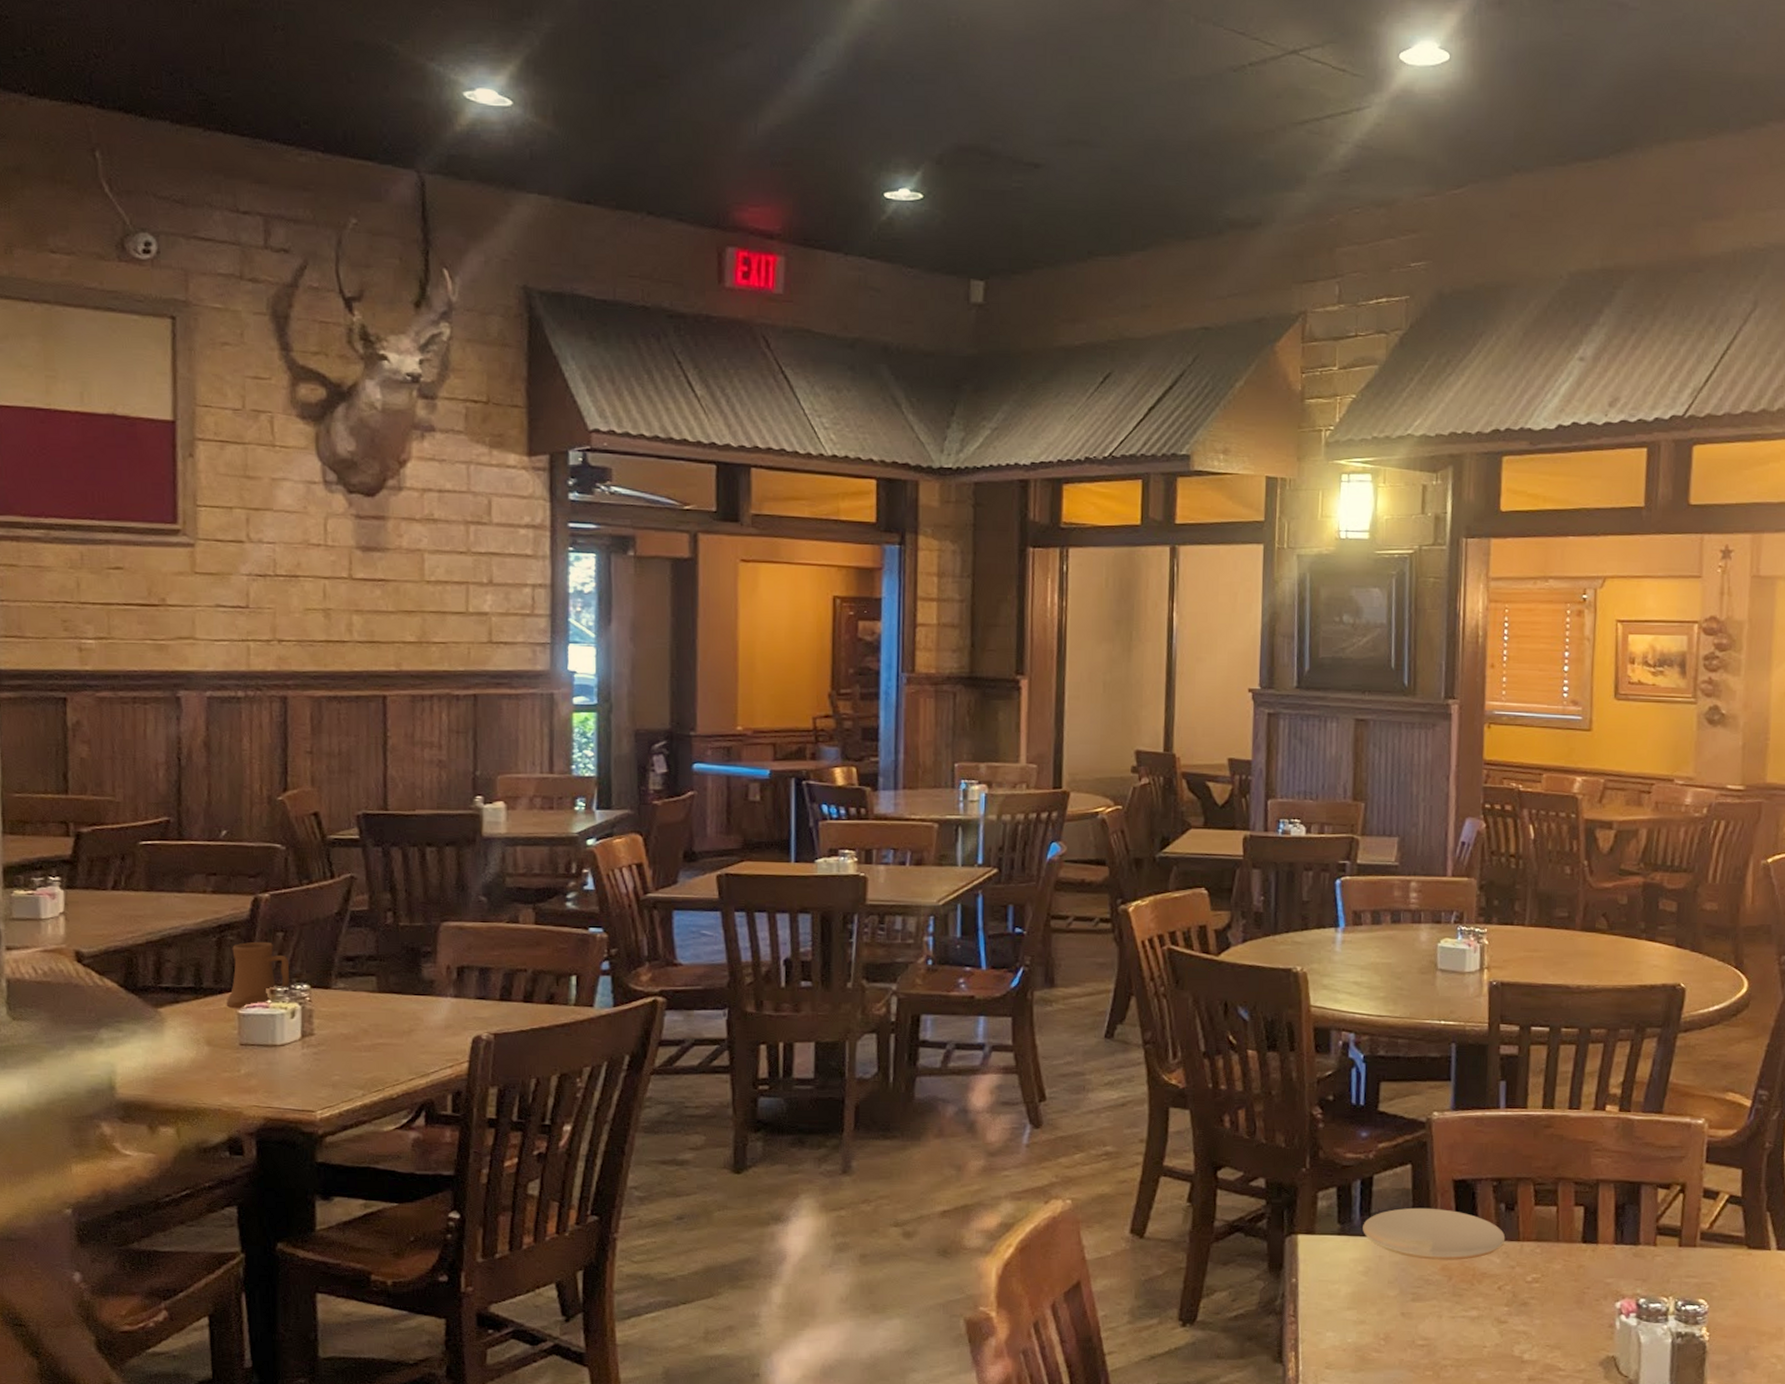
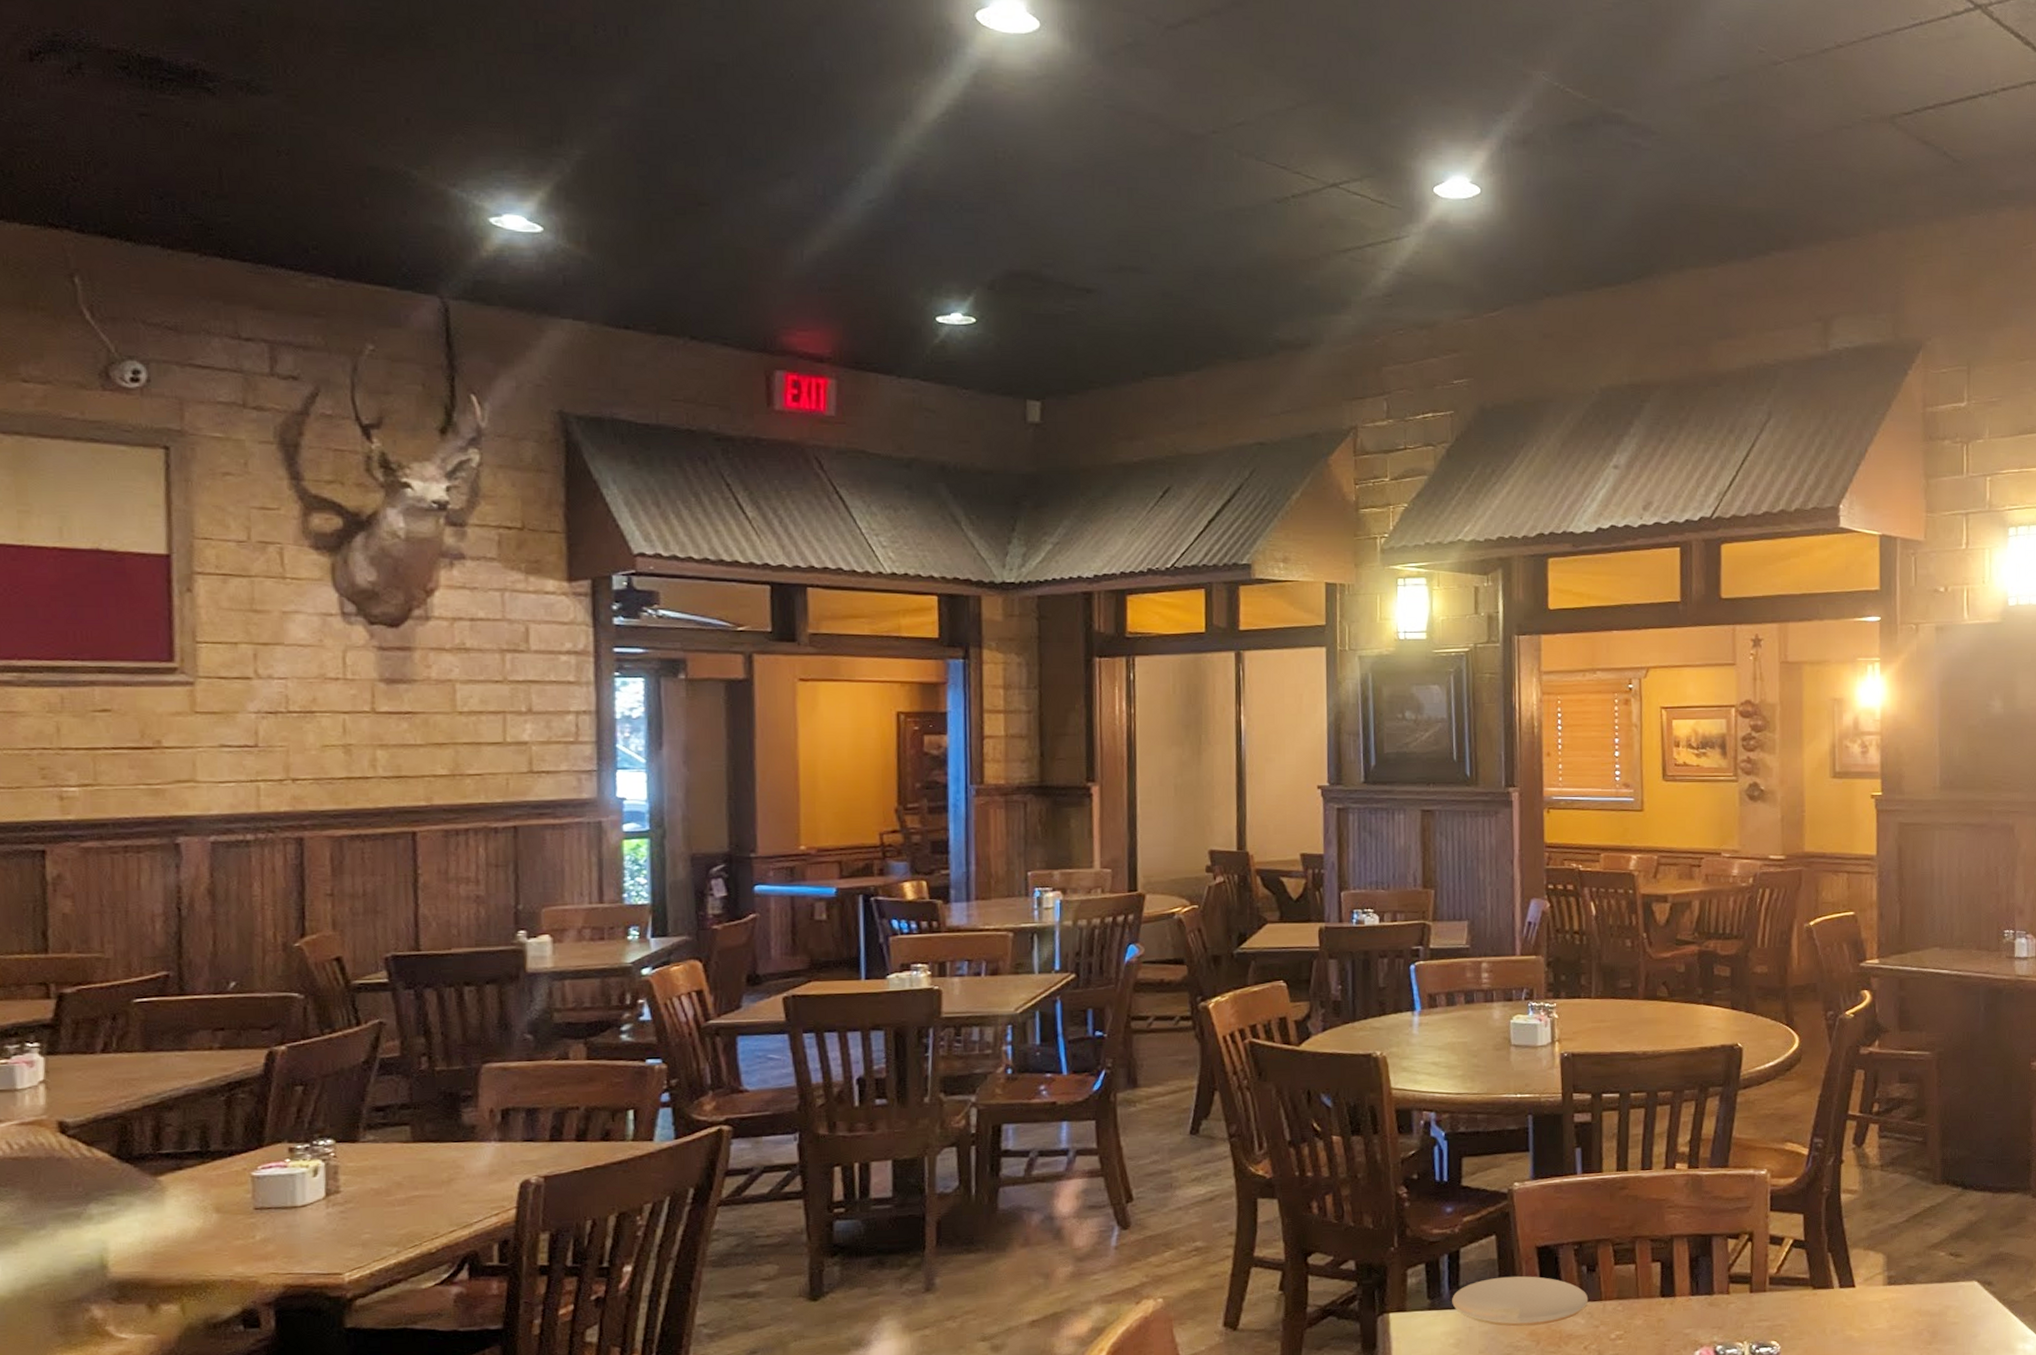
beer mug: present [226,941,290,1009] -> none [237,1097,311,1171]

